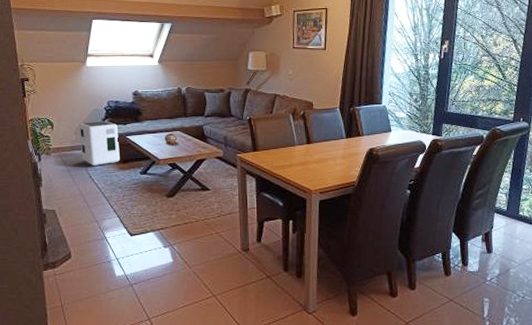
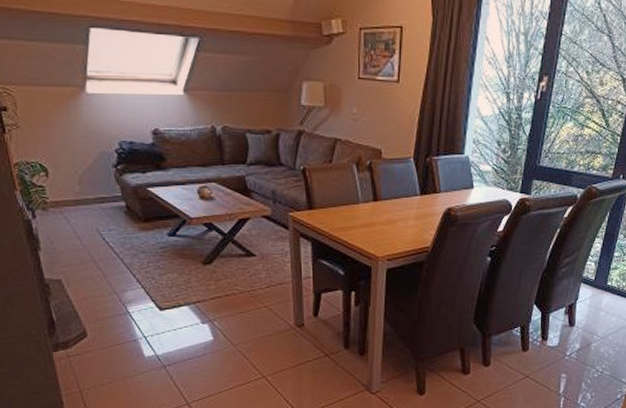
air purifier: present [79,121,120,166] -> none [83,168,140,225]

